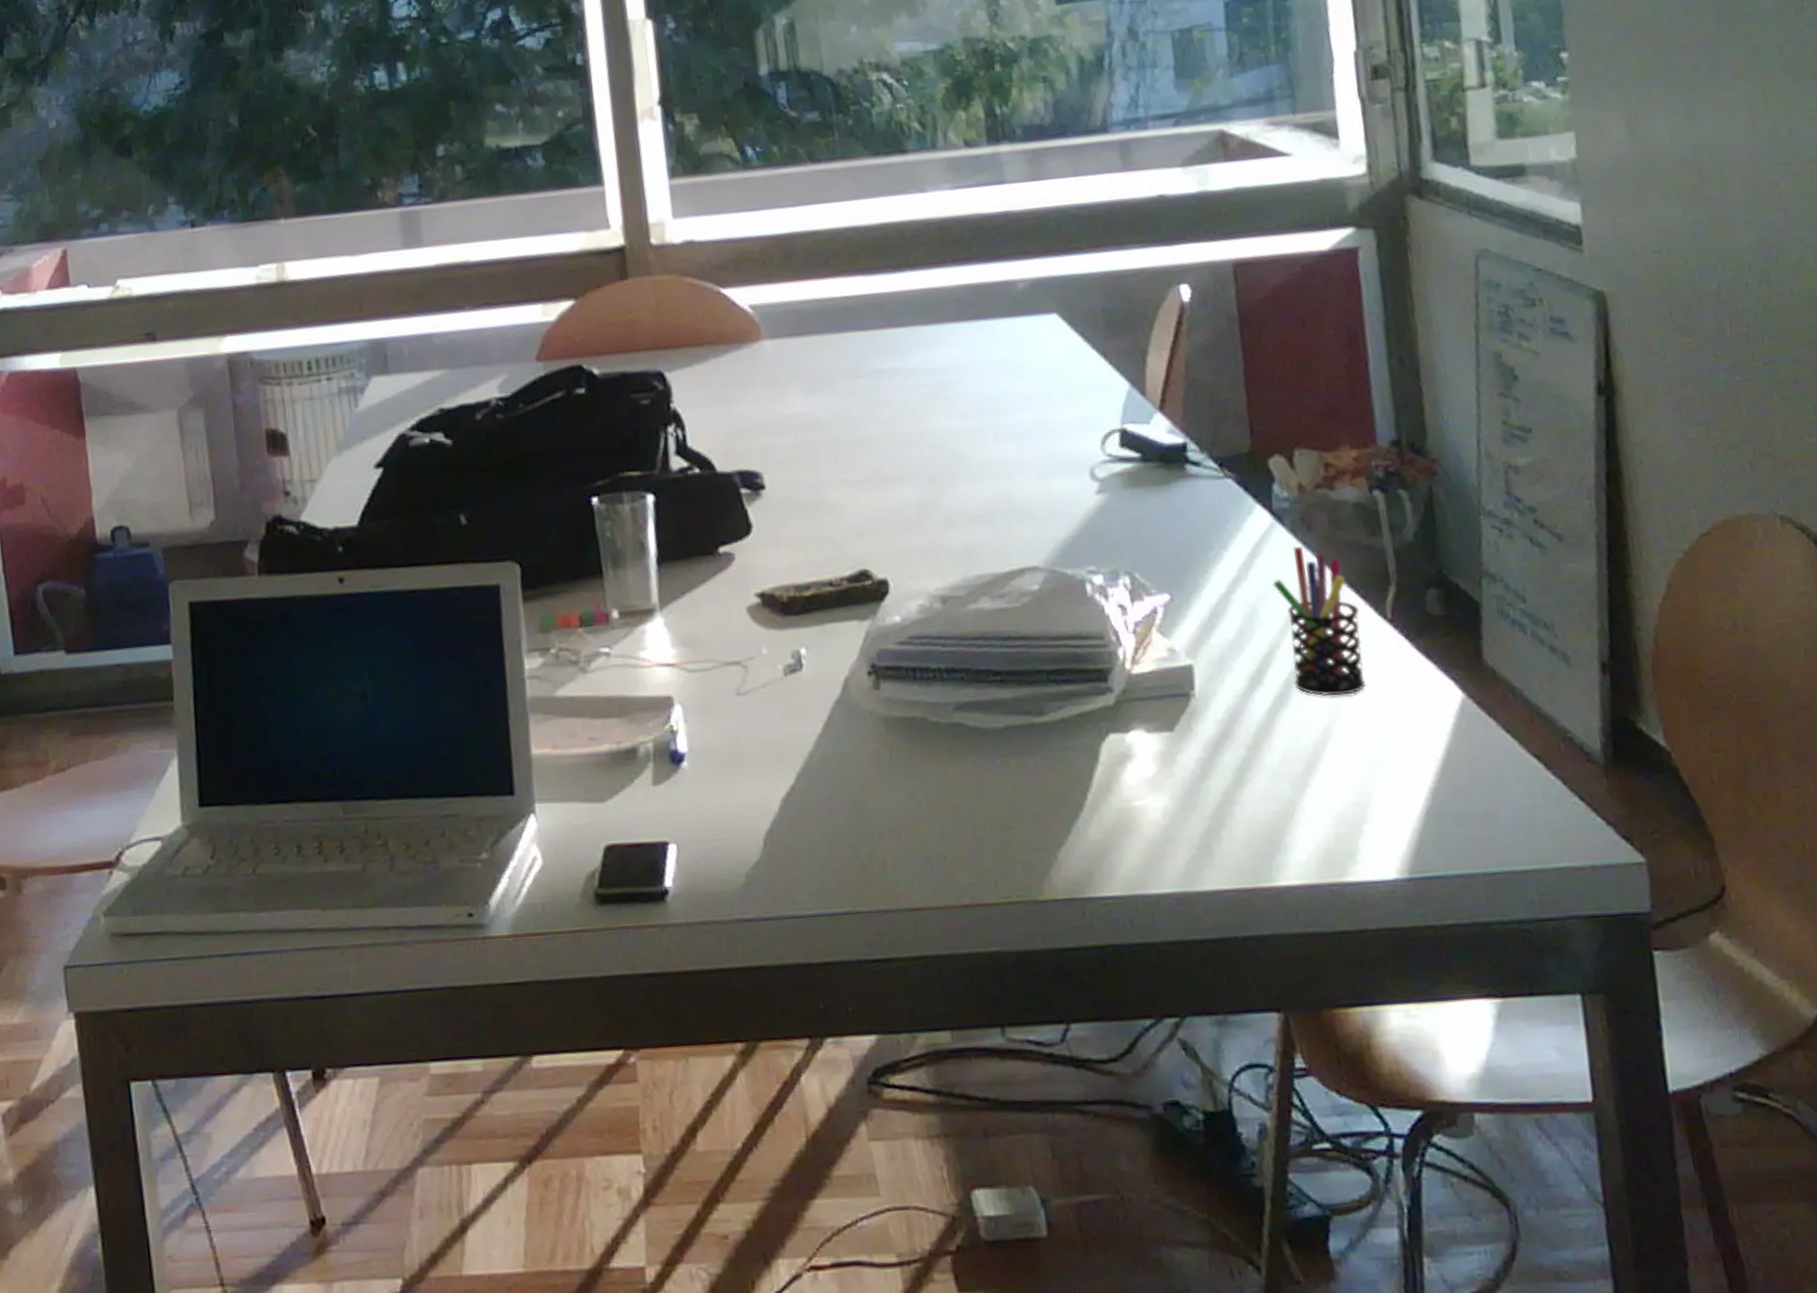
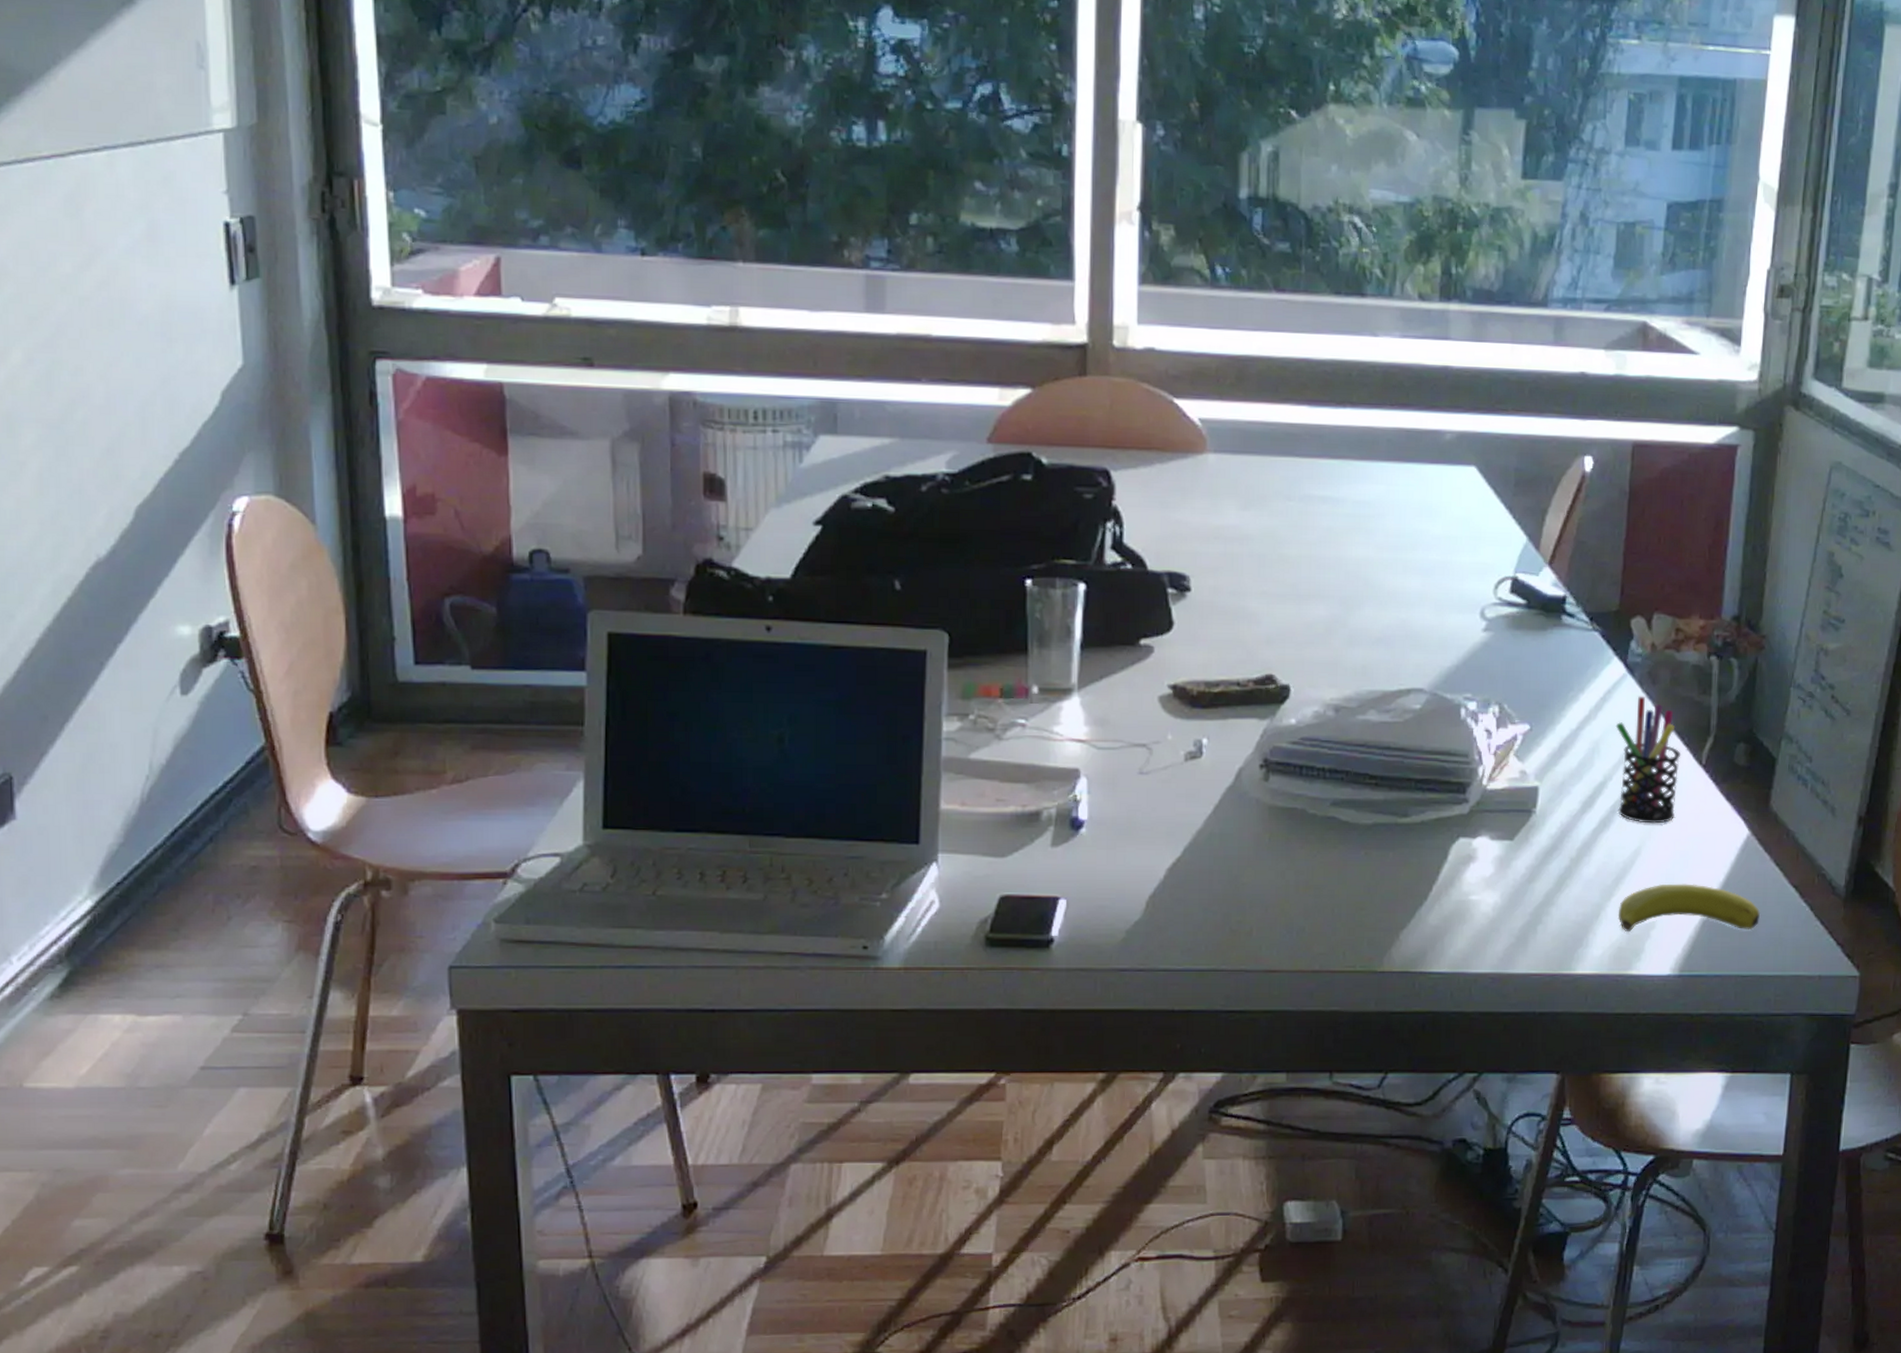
banana: none [1317,764,1499,830] -> present [1617,884,1761,933]

